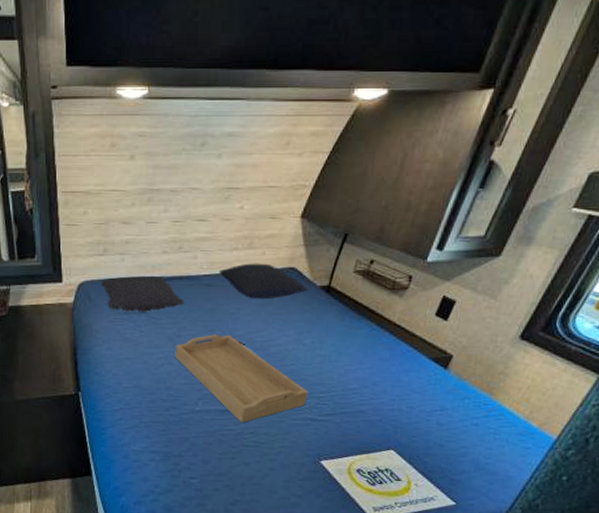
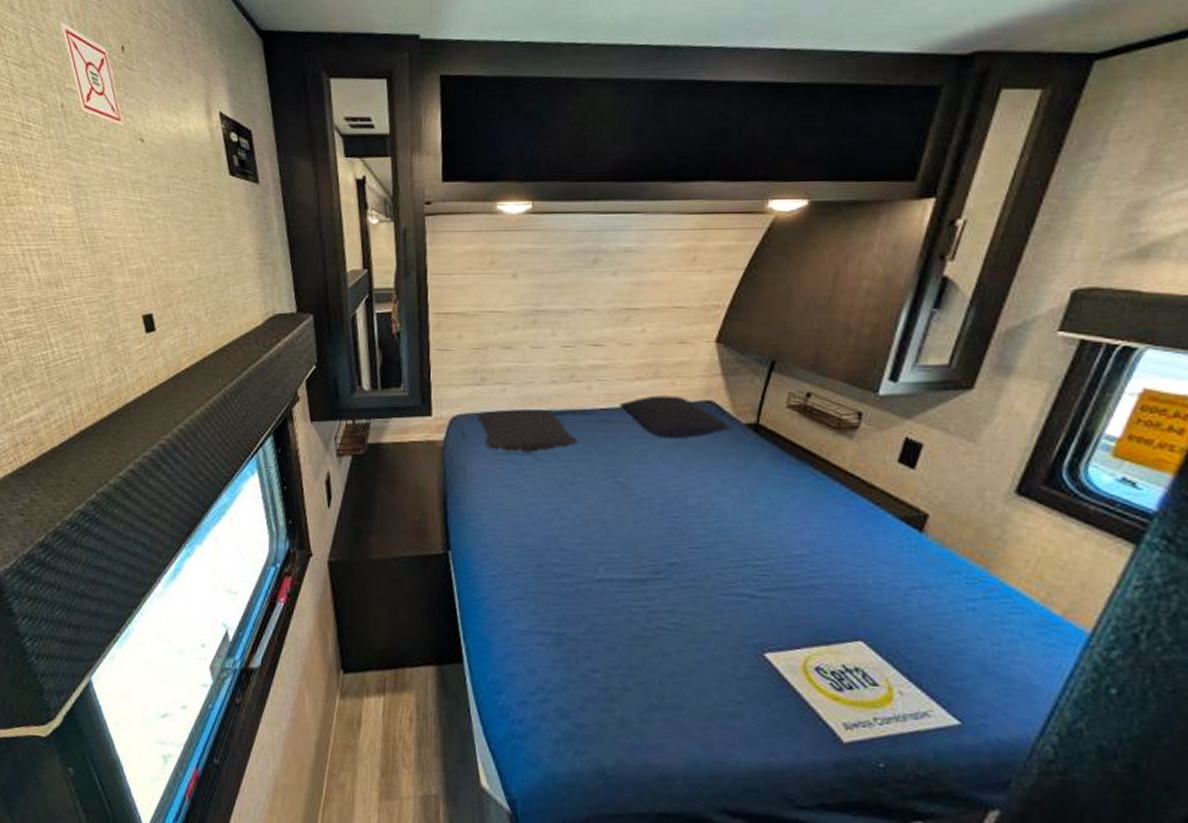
serving tray: present [175,334,309,423] -> none [568,481,741,598]

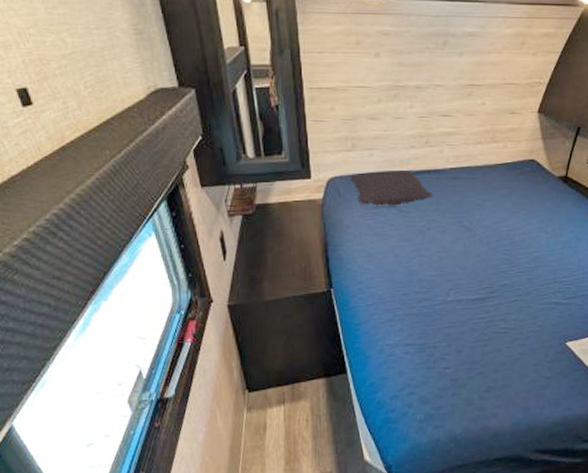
pillow: present [618,395,731,439] -> none [464,156,548,191]

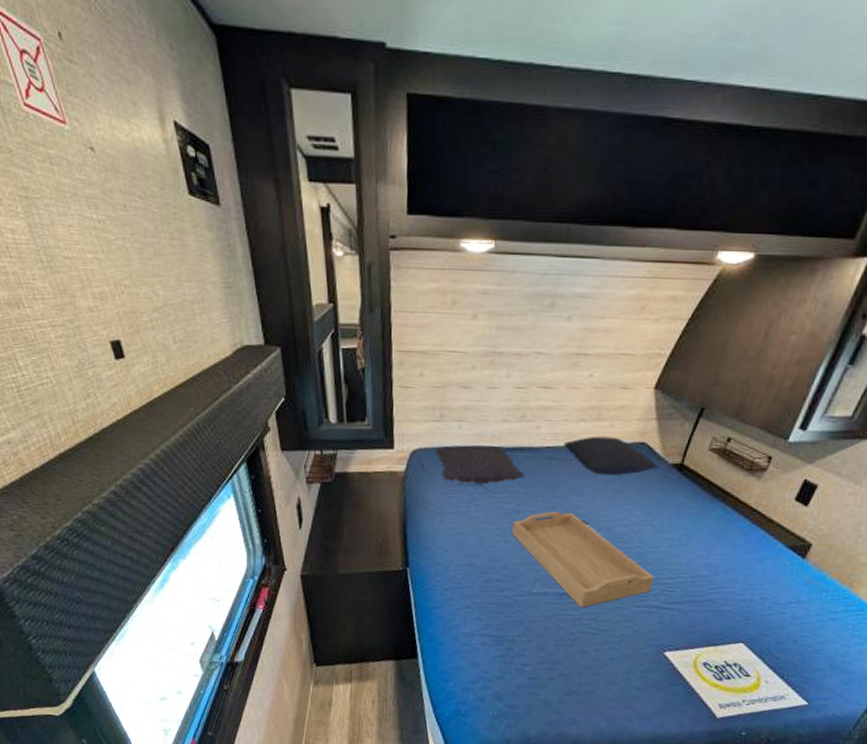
serving tray: none [426,225,552,311] -> present [512,511,655,608]
pillow: none [464,156,548,191] -> present [563,436,659,476]

